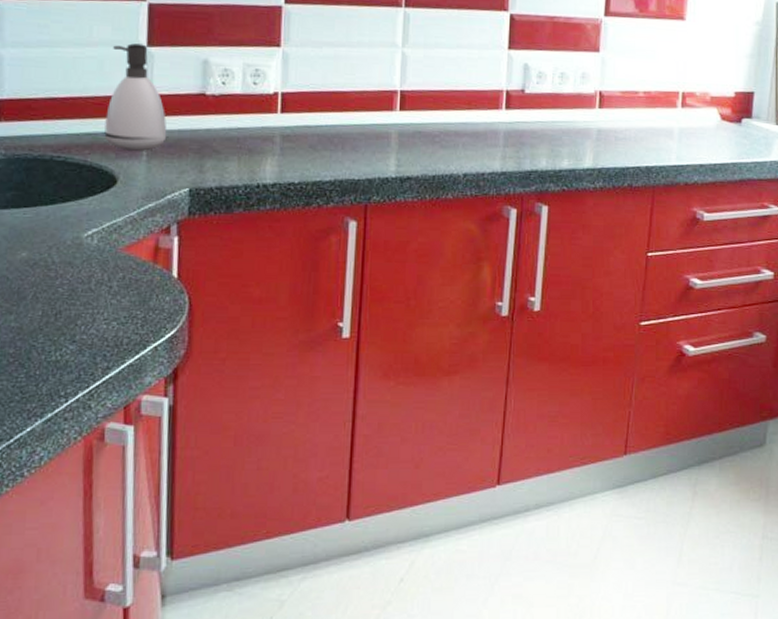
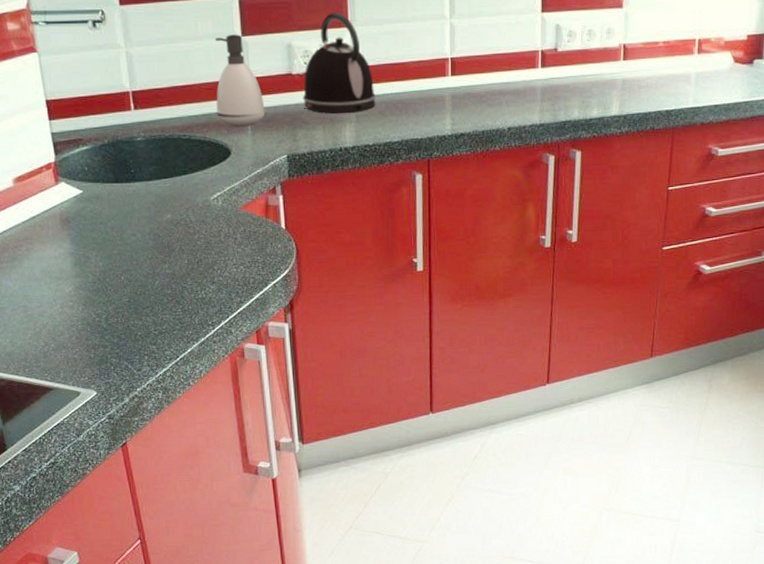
kettle: none [216,29,308,144] -> present [302,12,377,113]

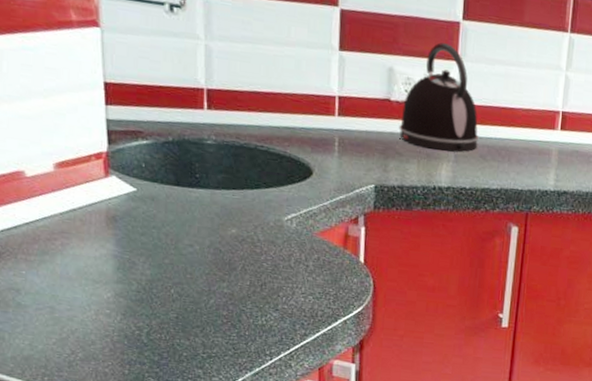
soap dispenser: present [215,34,265,128] -> none [301,46,356,148]

